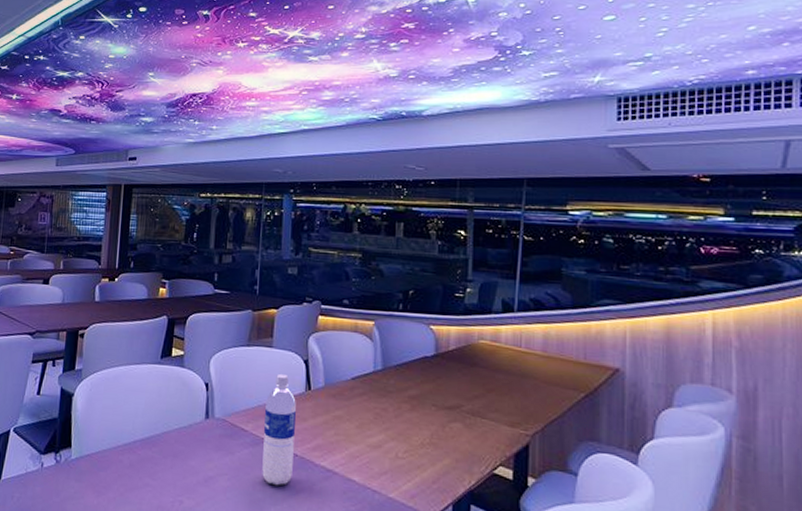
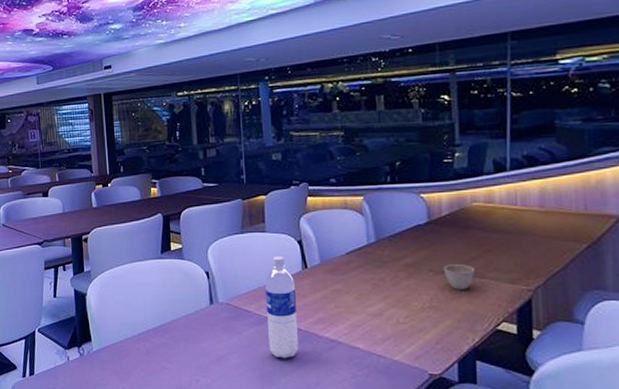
cup: none [446,401,476,429] -> present [443,264,474,290]

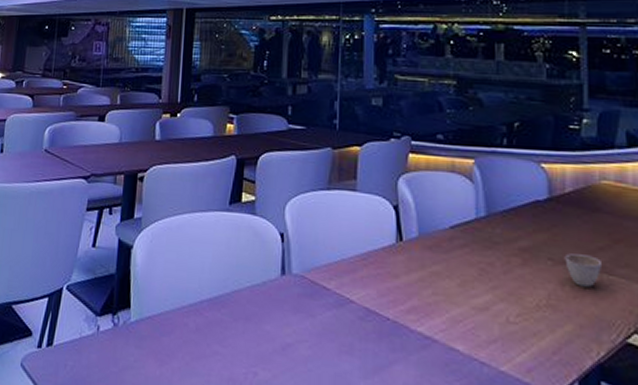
water bottle: present [265,255,299,359] -> none [348,221,386,356]

